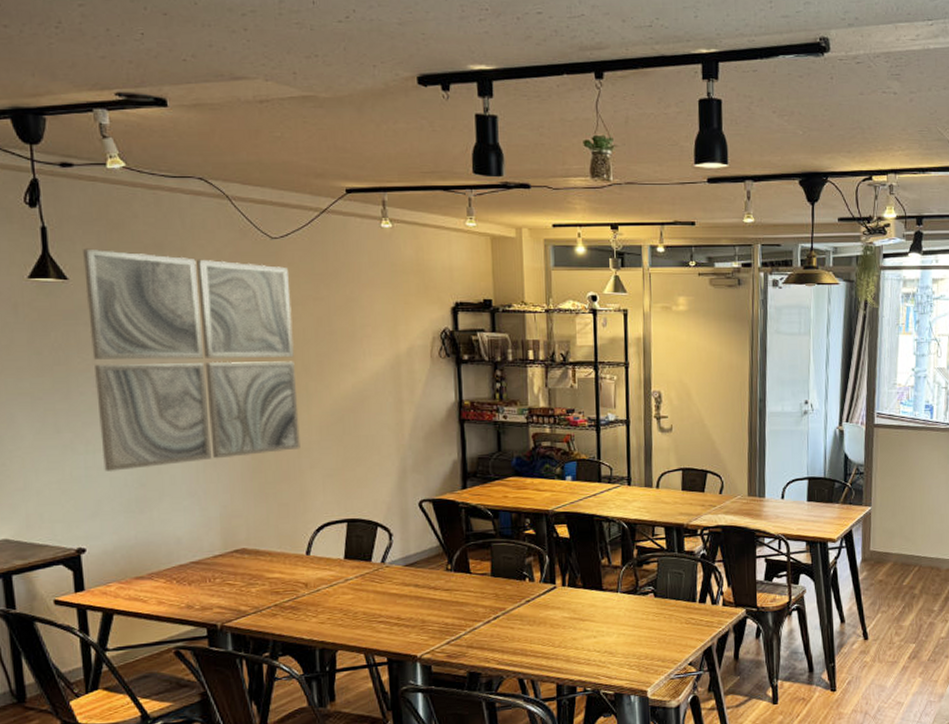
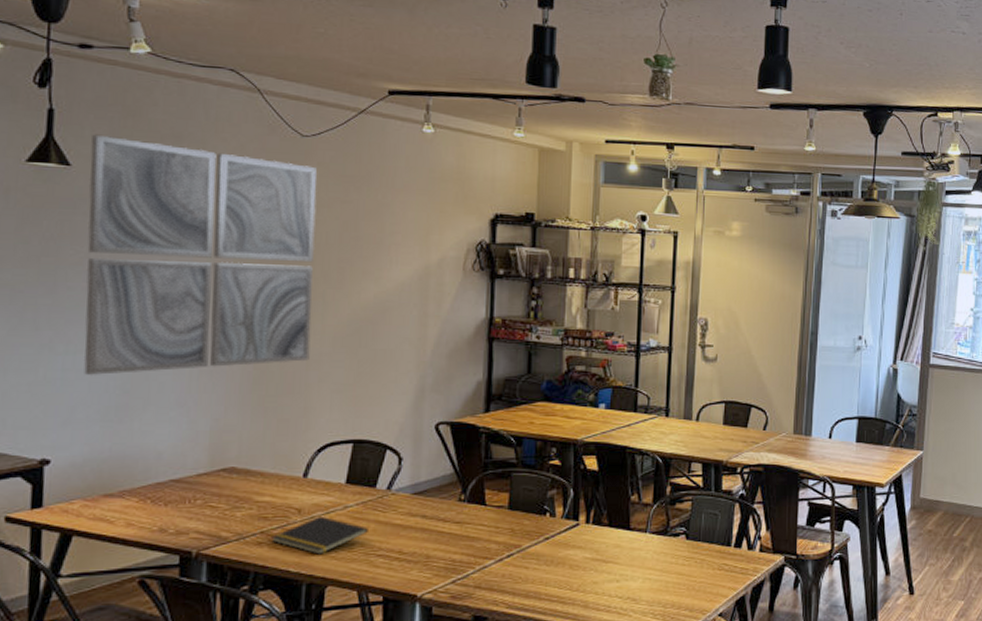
notepad: none [284,588,368,623] -> present [271,515,368,555]

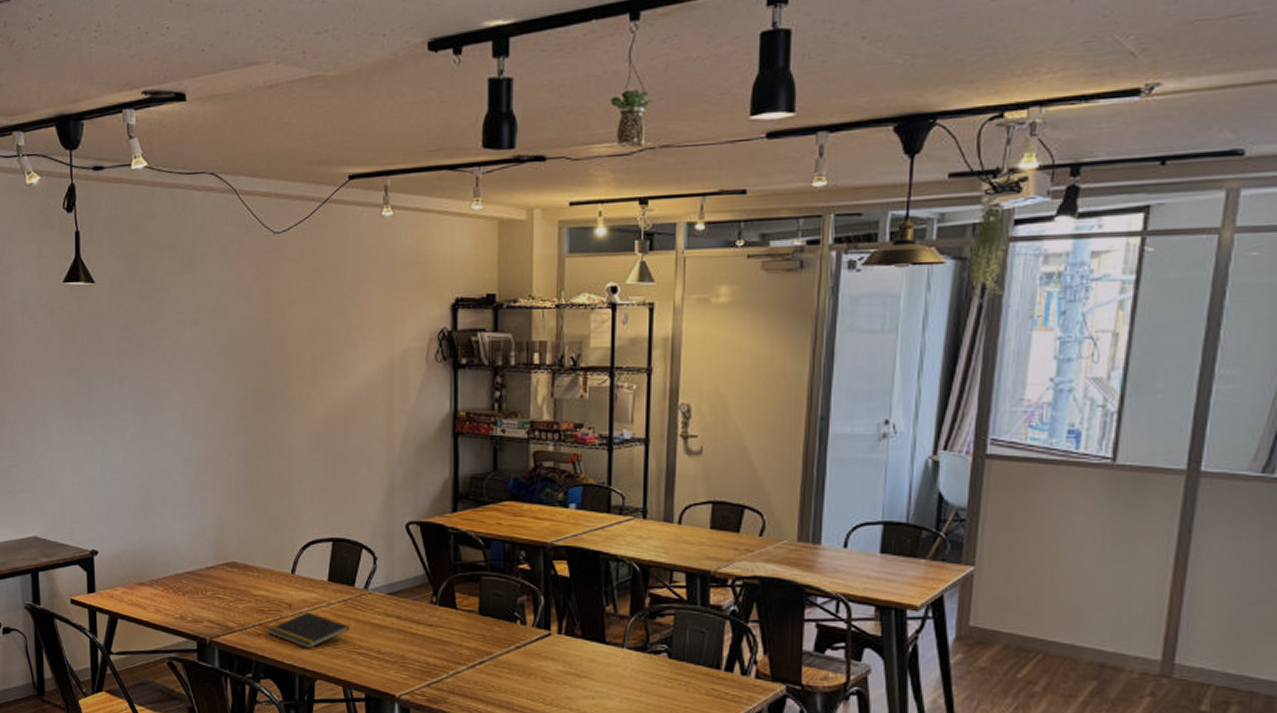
wall art: present [83,134,317,376] -> none [108,251,291,476]

